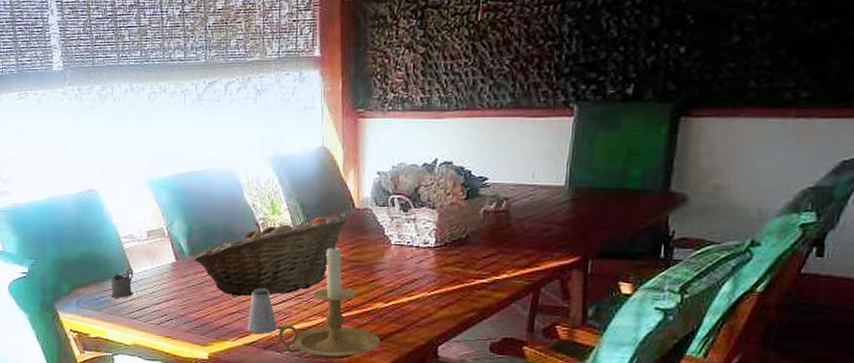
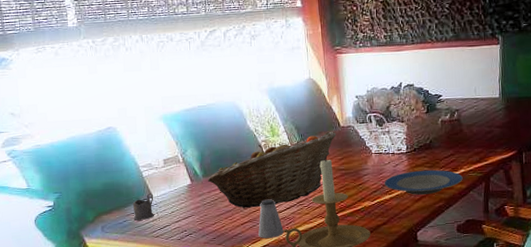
plate: none [403,270,505,301] -> present [384,169,463,195]

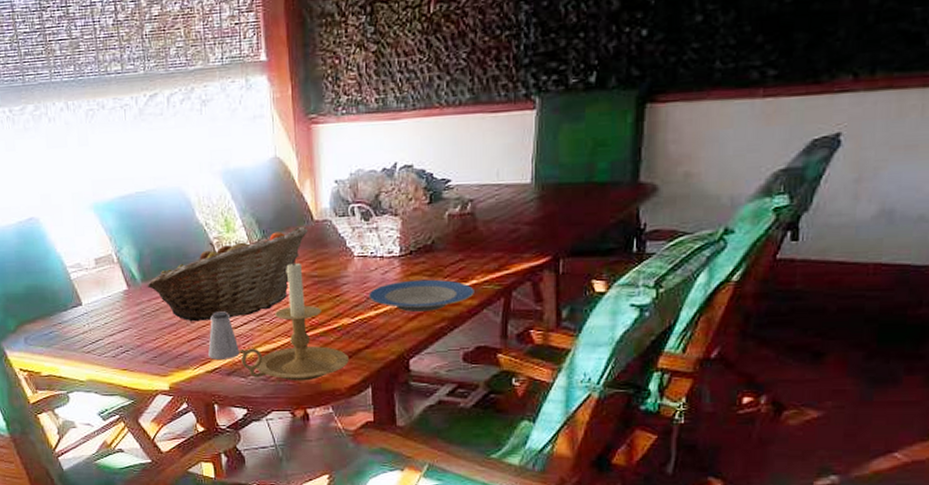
tea glass holder: present [132,193,154,221] -> none [59,299,84,332]

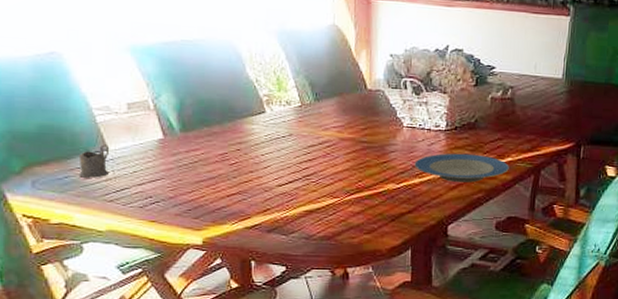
tea glass holder: none [59,299,84,332] -> present [78,144,110,178]
fruit basket: present [147,226,309,322] -> none [186,93,361,177]
saltshaker: present [208,311,240,359] -> none [249,168,282,216]
candle holder: present [238,258,349,381] -> none [281,123,392,241]

